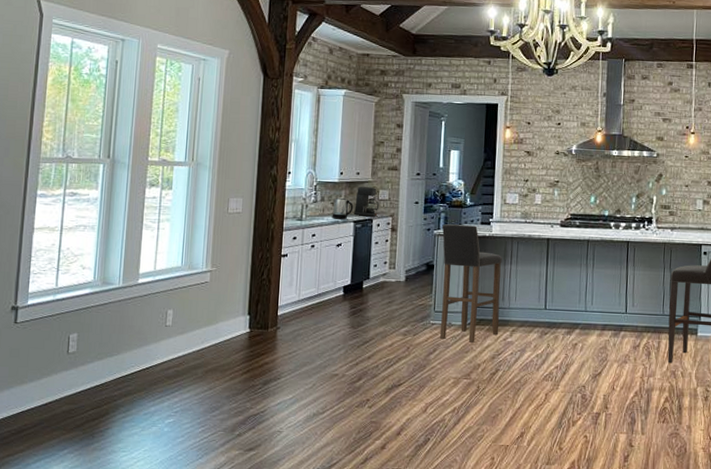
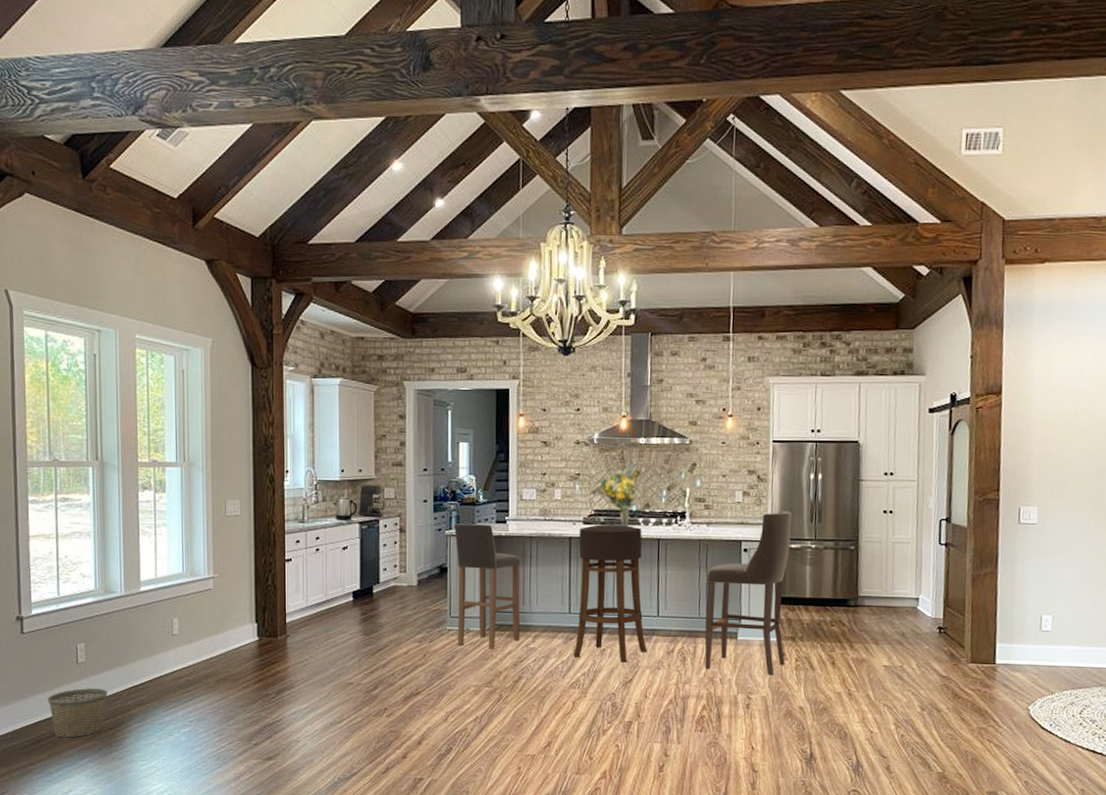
basket: none [33,378,96,429] -> present [47,688,108,738]
bar stool: none [548,227,616,356] -> present [573,524,647,663]
bouquet: none [567,173,614,230] -> present [590,463,641,527]

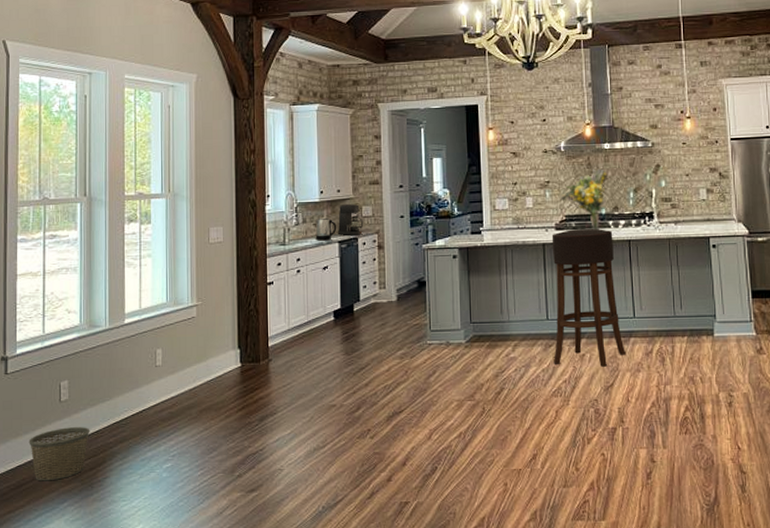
bar stool: present [455,523,521,649] -> none [431,236,500,361]
bar stool: present [704,511,792,676] -> none [678,205,763,371]

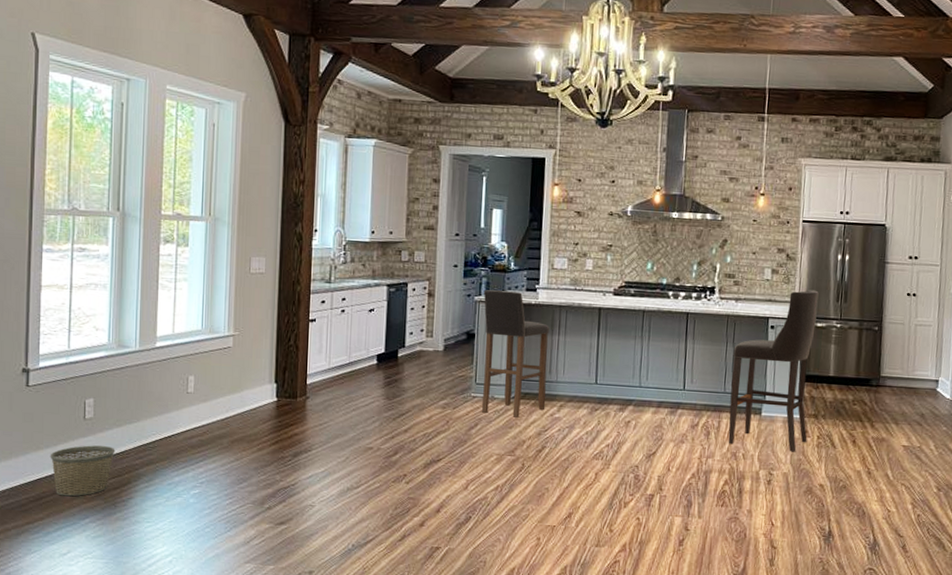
kettle: present [315,217,337,241] -> none [363,258,387,283]
coffee maker: present [338,204,364,236] -> none [387,247,415,281]
bar stool: none [431,236,500,361] -> present [481,290,550,418]
bar stool: present [551,228,626,367] -> none [598,296,672,435]
bouquet: present [560,168,608,230] -> none [621,237,673,300]
bar stool: none [678,205,763,371] -> present [728,289,819,452]

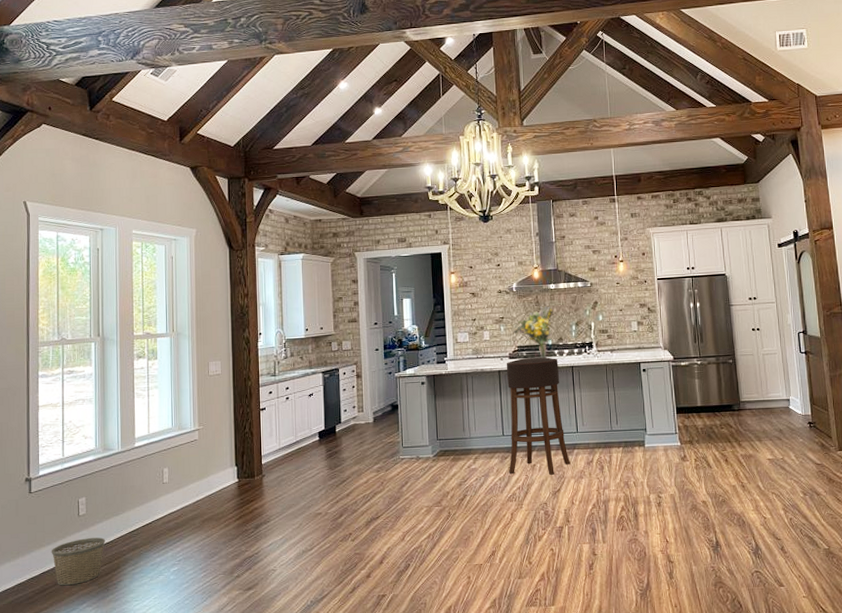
bar stool: present [481,290,550,418] -> none [402,365,463,473]
bar stool: none [598,296,672,435] -> present [506,356,571,475]
bouquet: none [621,237,673,300] -> present [513,306,553,358]
bar stool: present [728,289,819,452] -> none [614,335,687,476]

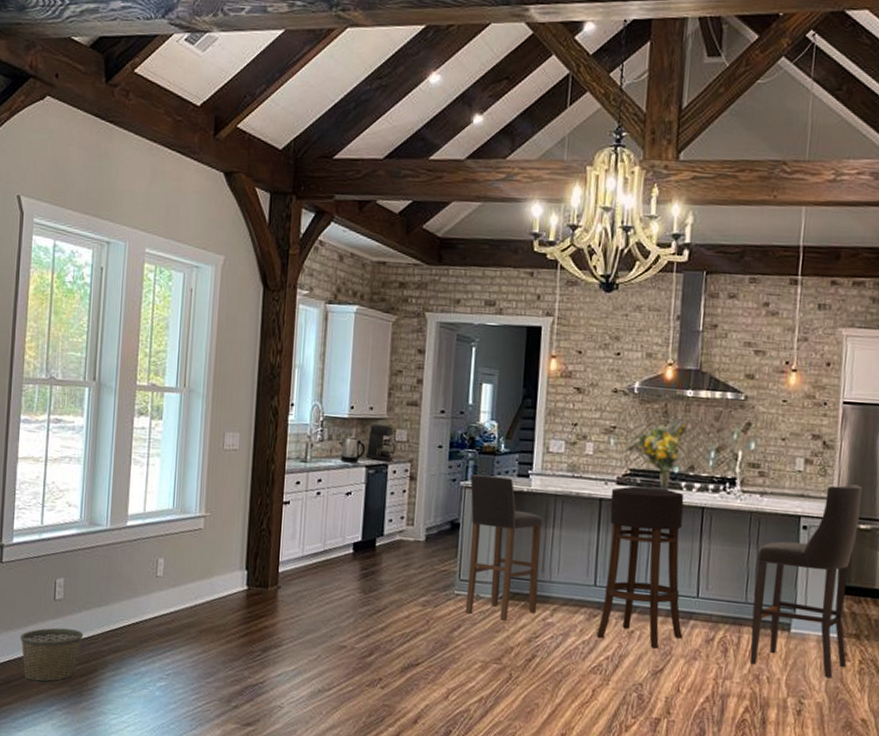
kettle: none [302,351,321,372] -> present [340,436,366,464]
coffee maker: none [321,340,344,367] -> present [366,424,396,463]
bar stool: none [402,365,463,473] -> present [465,474,543,621]
bar stool: none [614,335,687,476] -> present [749,484,862,679]

